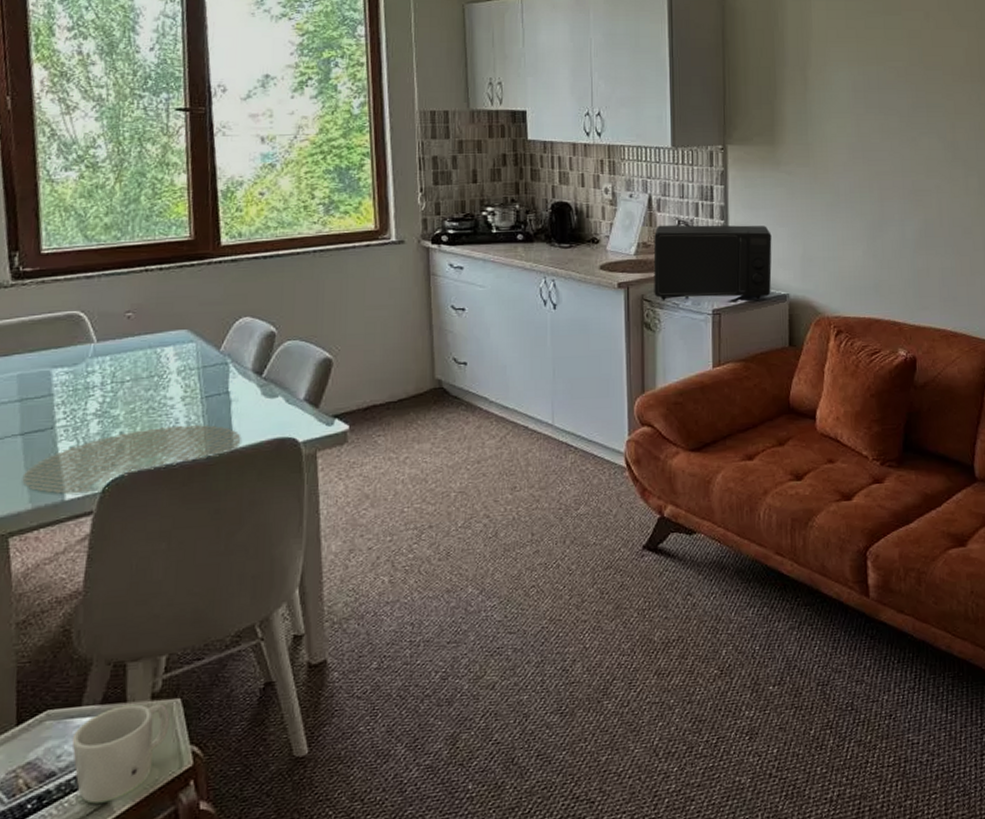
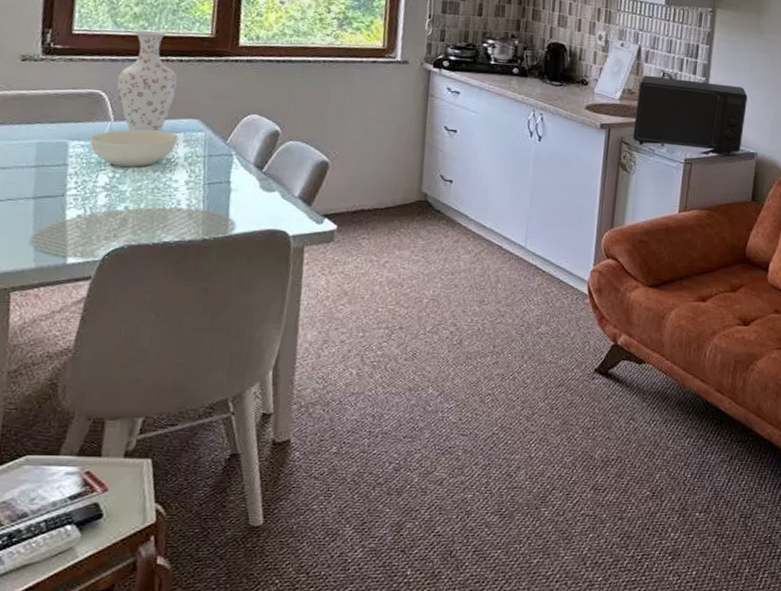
mug: present [71,703,170,804] -> none [45,459,140,547]
bowl: none [72,346,168,391] -> present [89,129,179,168]
vase: none [95,240,161,351] -> present [117,30,178,132]

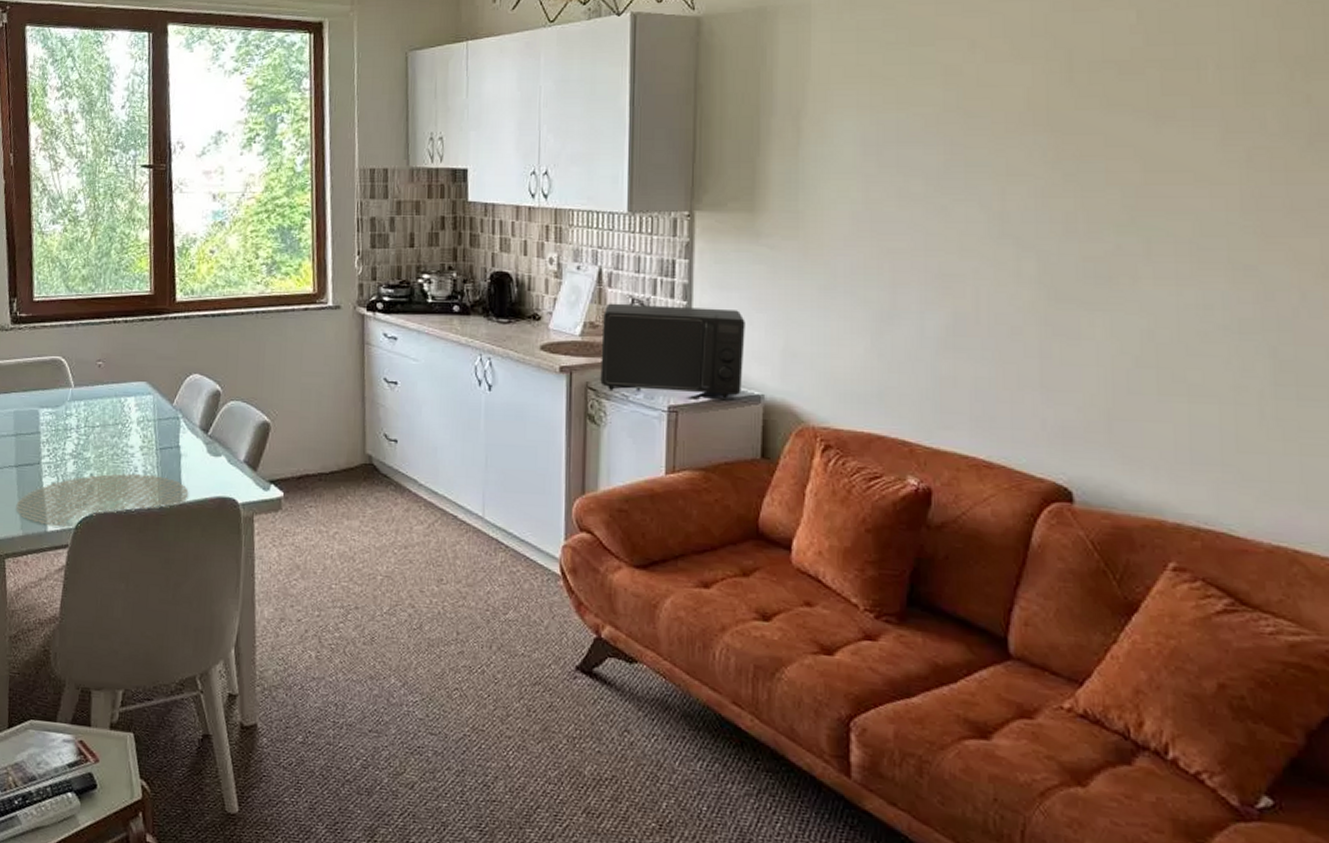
bowl: present [89,129,179,168] -> none [55,394,130,434]
vase: present [117,30,178,132] -> none [73,292,126,397]

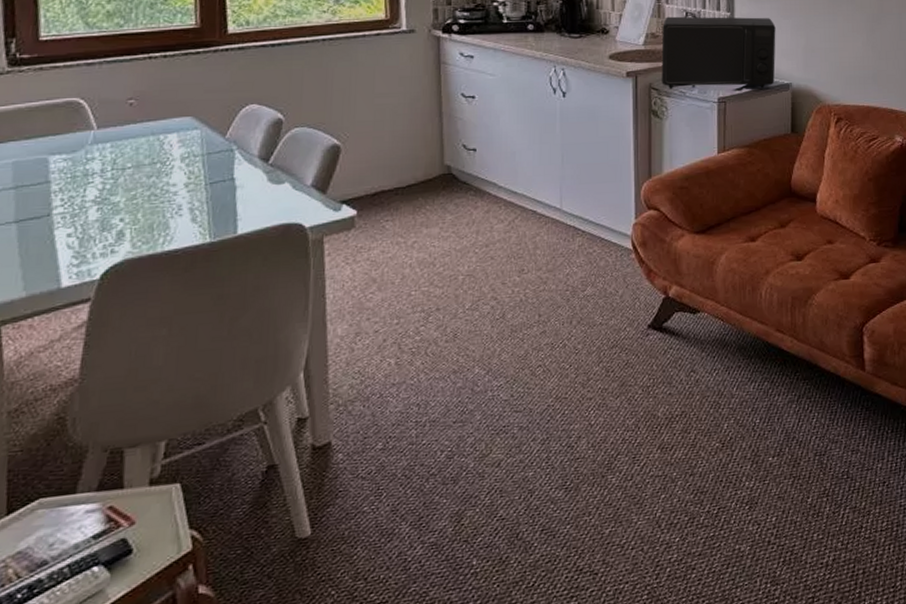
place mat: present [16,473,189,528] -> none [16,210,246,282]

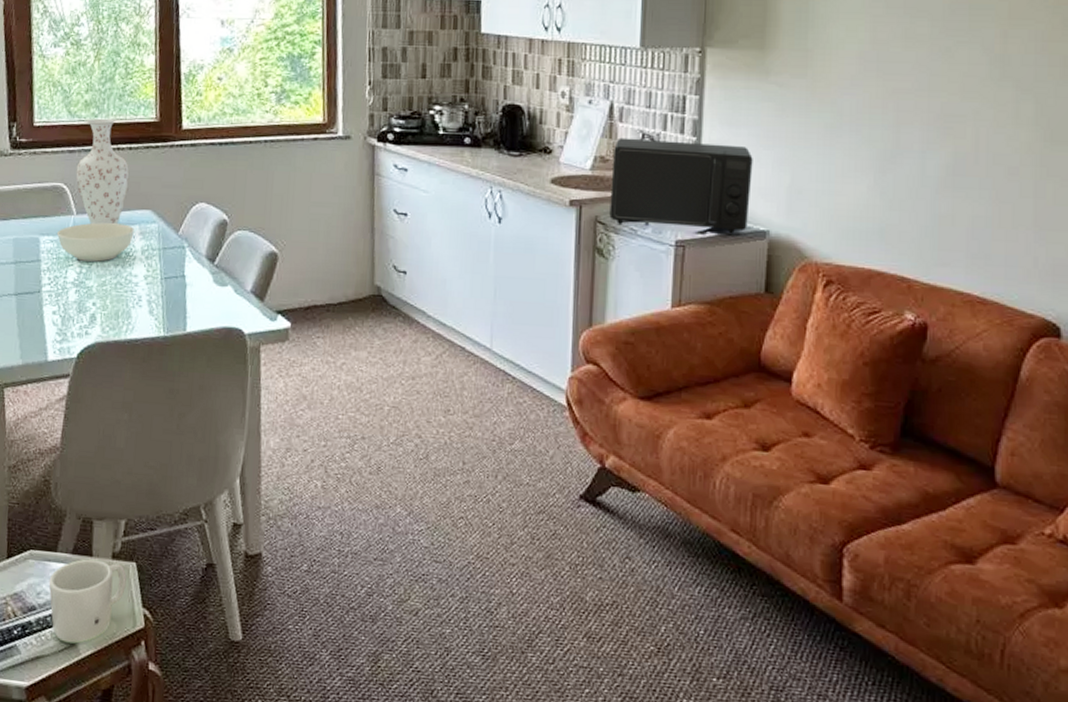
mug: none [65,489,169,592] -> present [48,558,127,644]
bowl: none [71,133,171,178] -> present [56,222,134,263]
vase: none [96,27,165,138] -> present [76,118,130,225]

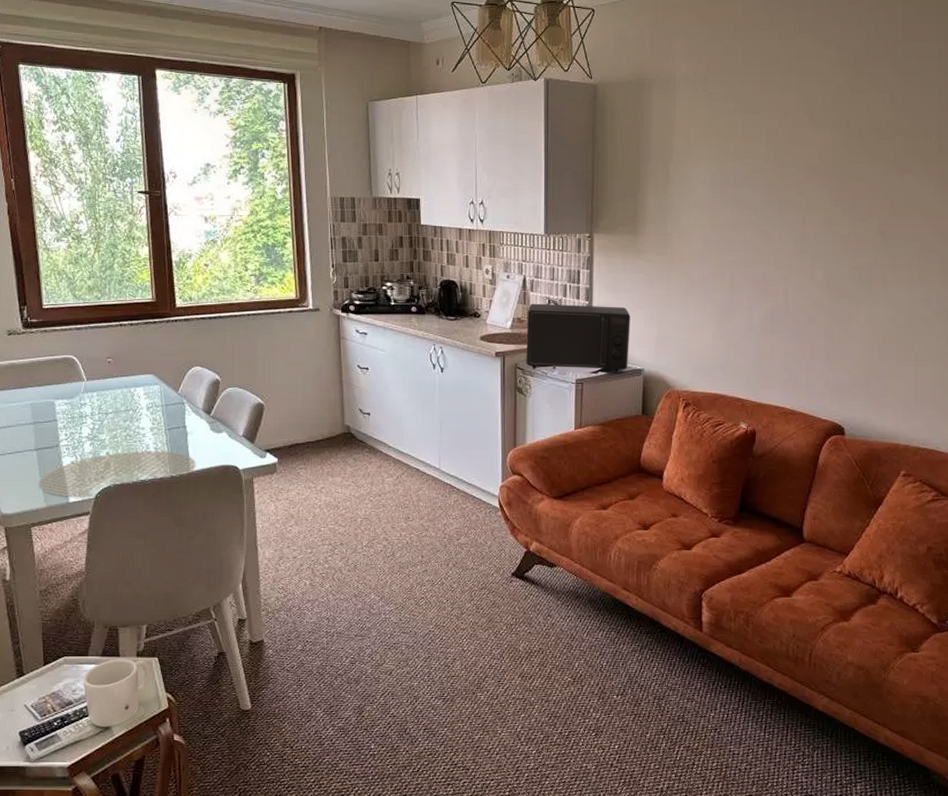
place mat: none [15,302,194,357] -> present [38,450,196,498]
bowl: present [56,222,134,263] -> none [70,387,139,420]
vase: present [76,118,130,225] -> none [84,300,132,389]

